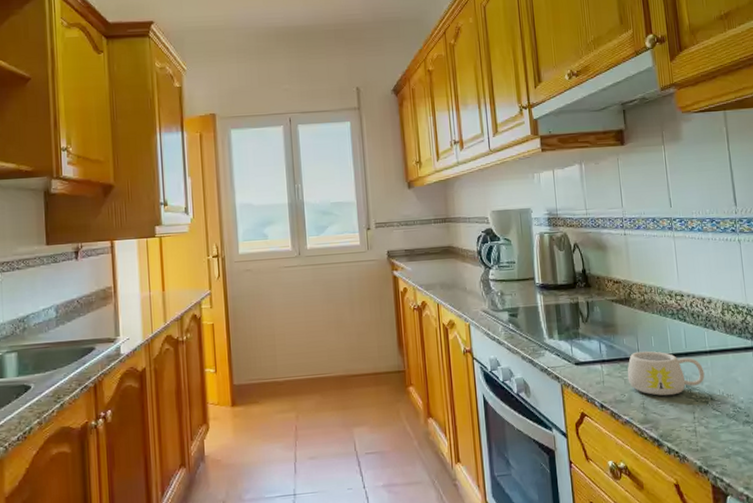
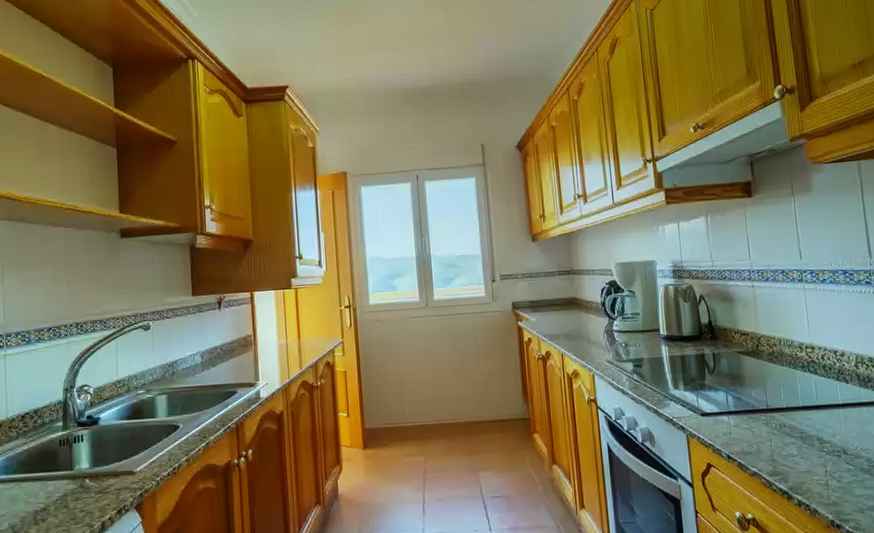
mug: present [627,350,705,396] -> none [755,403,837,449]

